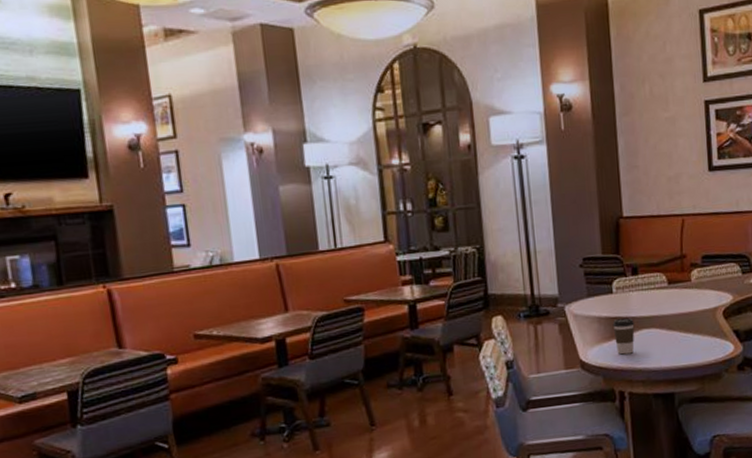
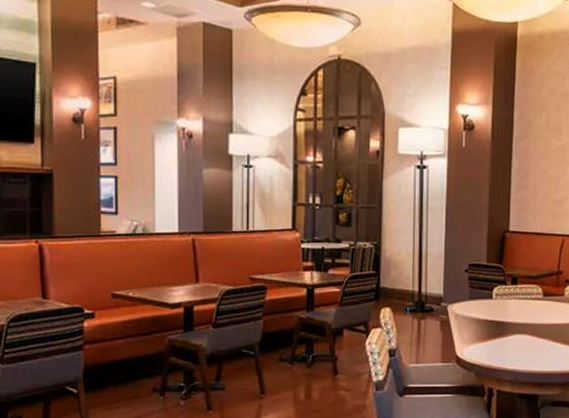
coffee cup: present [612,318,635,355] -> none [489,323,509,355]

